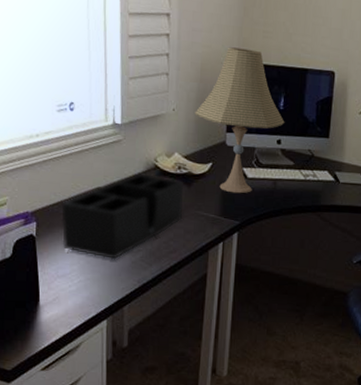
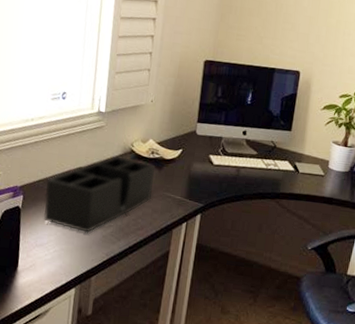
desk lamp: present [195,47,285,194] -> none [170,48,251,179]

